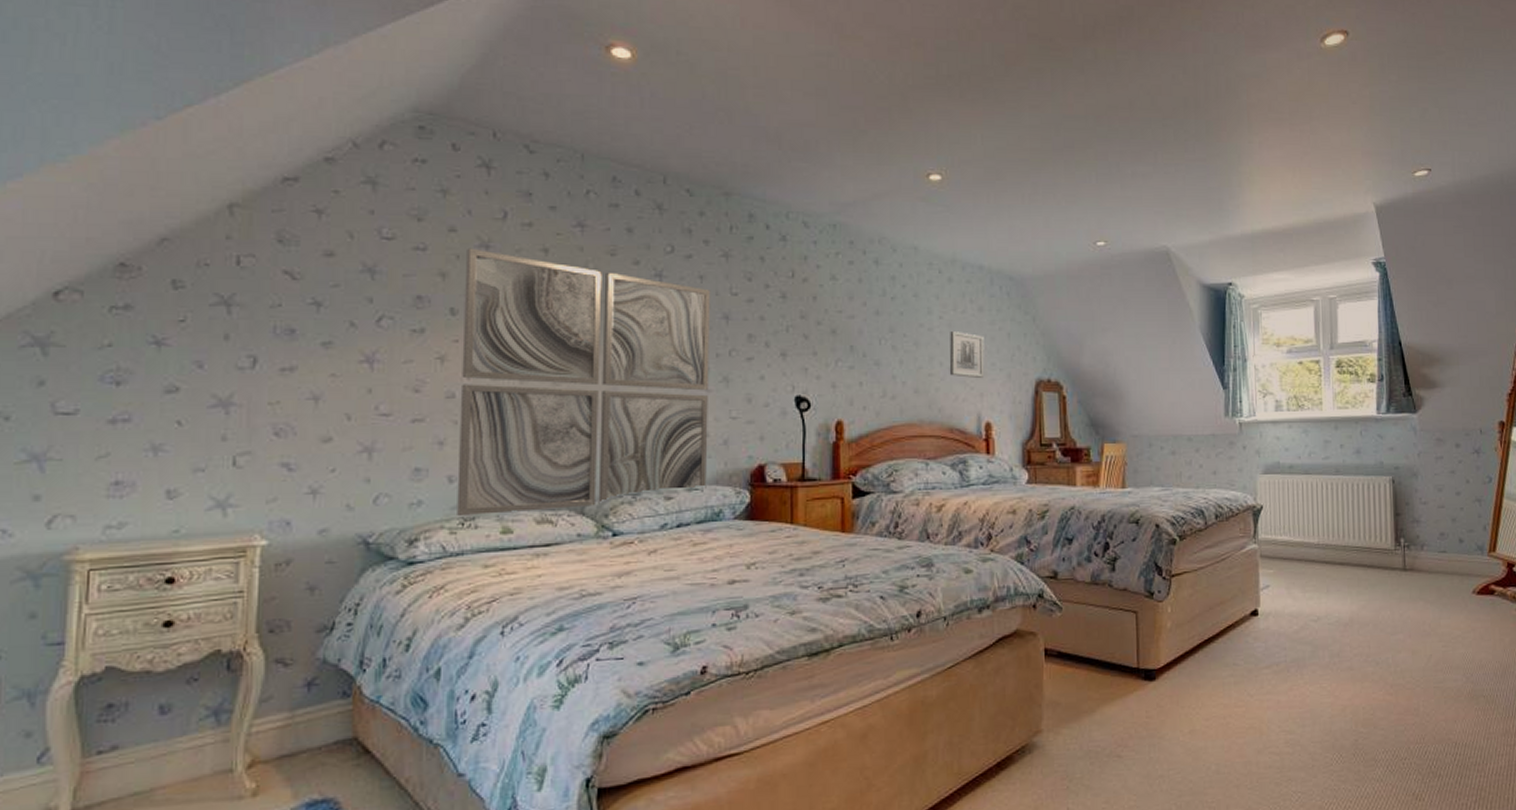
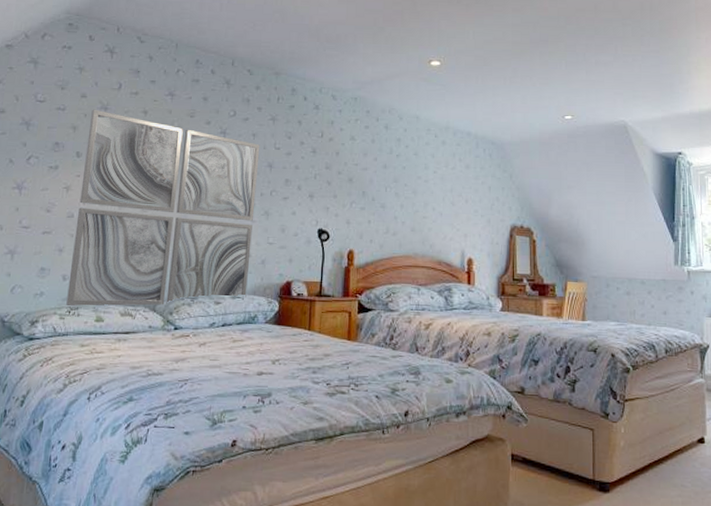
wall art: present [949,332,985,379] -> none [440,184,469,223]

